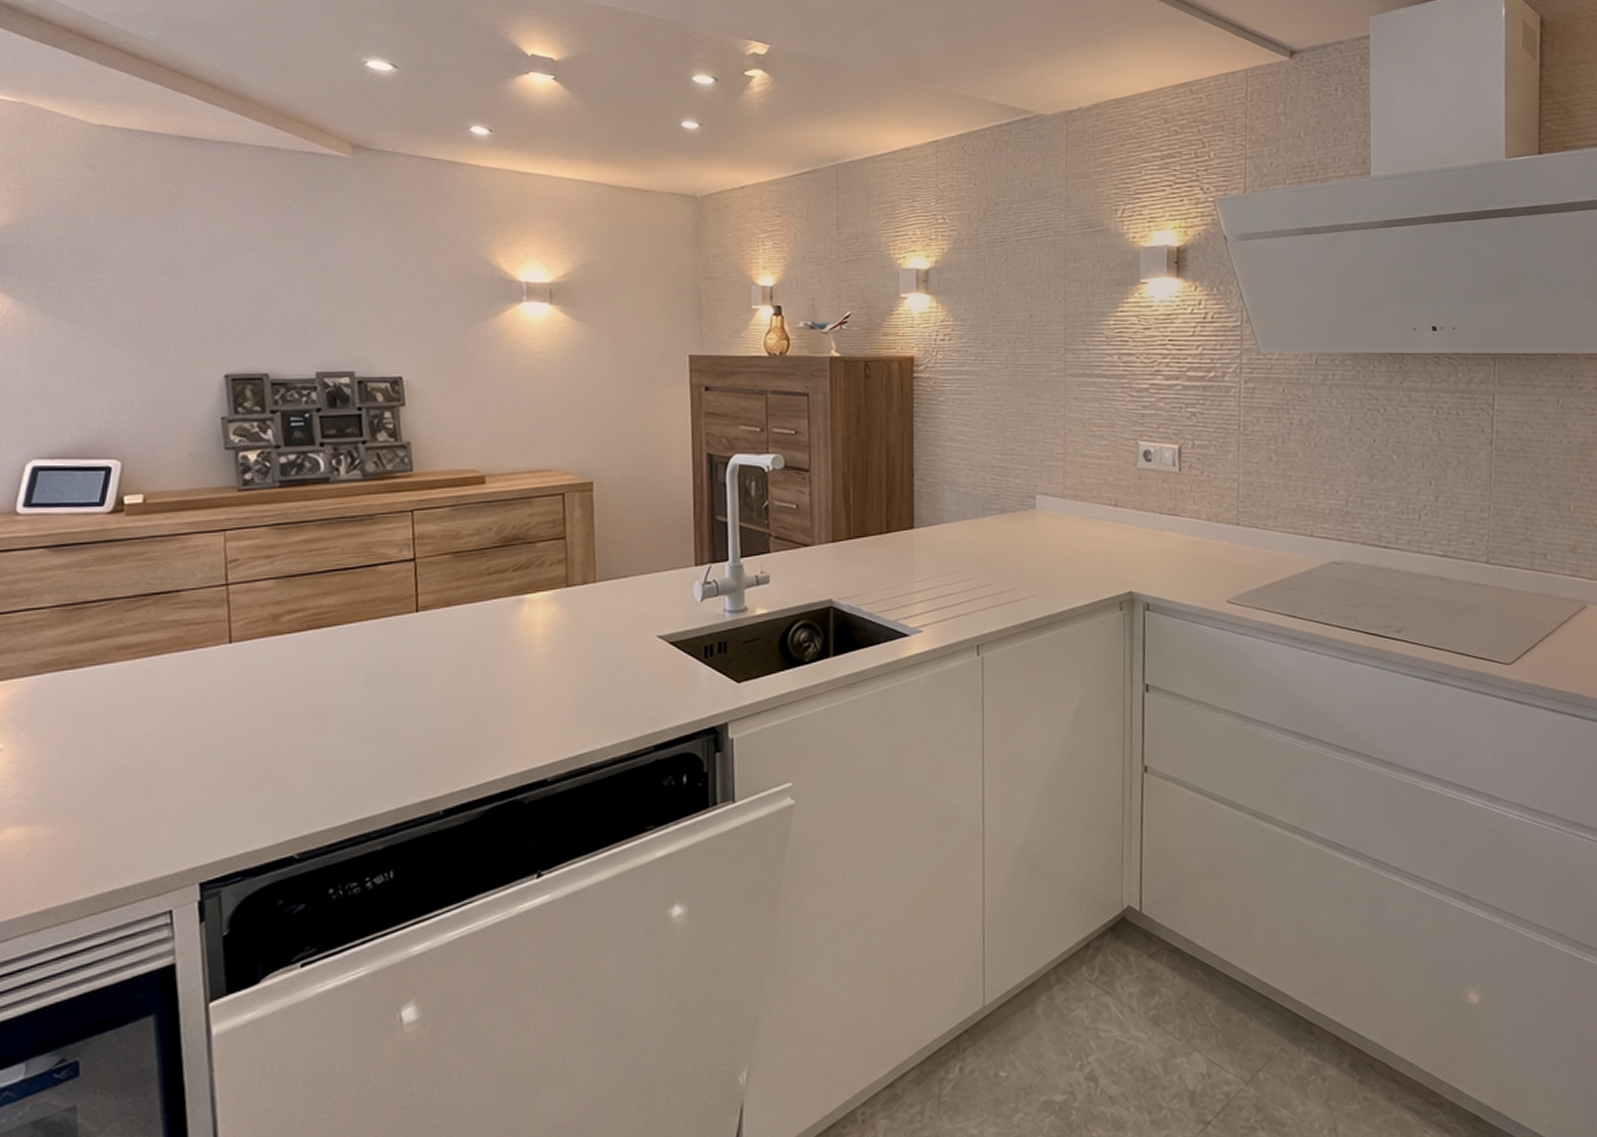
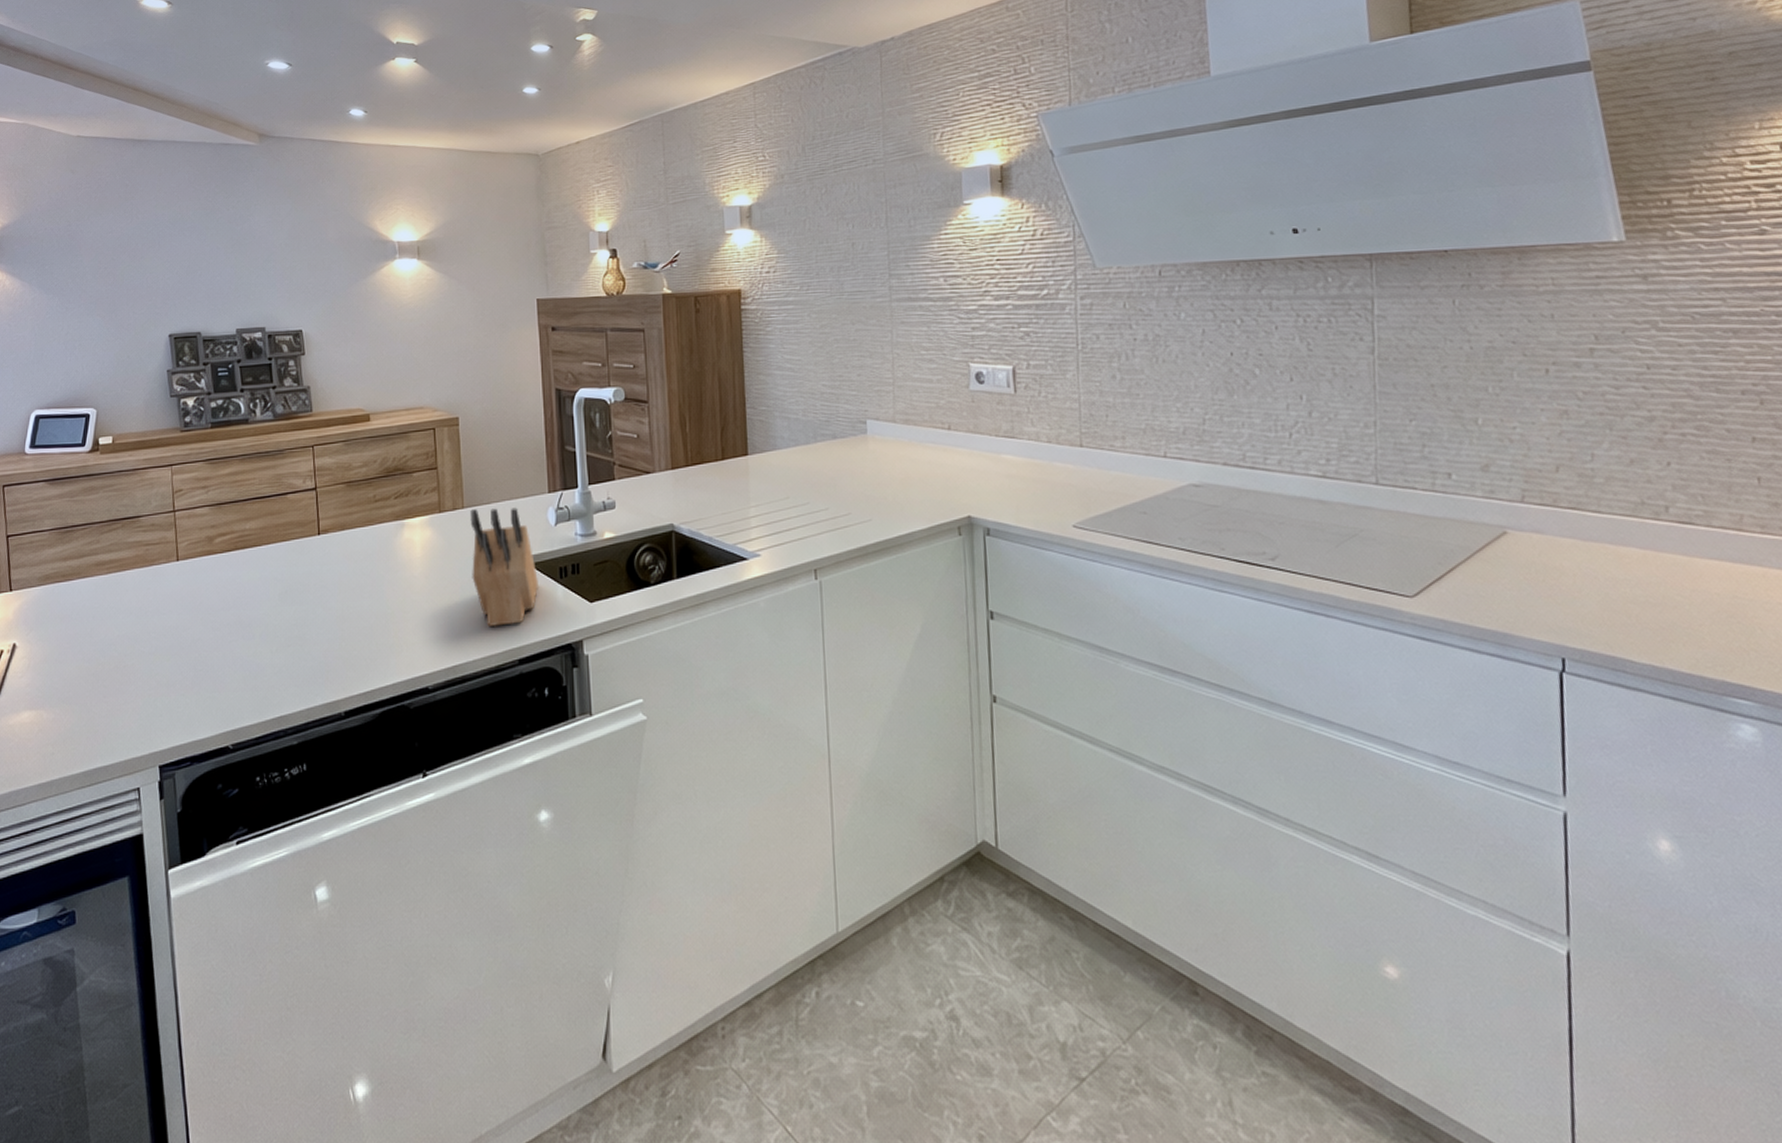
knife block: none [603,582,680,712] -> present [470,508,538,627]

